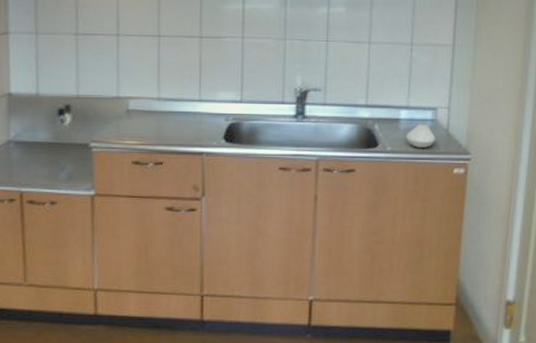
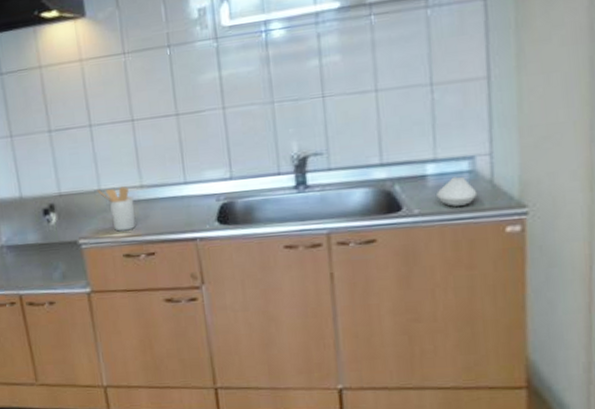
utensil holder: none [115,96,150,139] -> present [96,186,136,232]

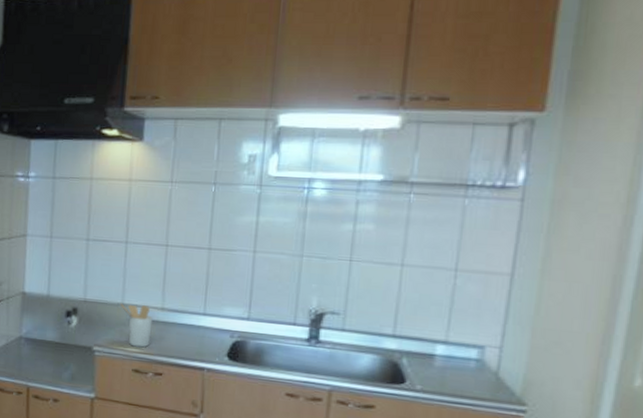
spoon rest: present [437,176,478,207] -> none [441,362,481,392]

